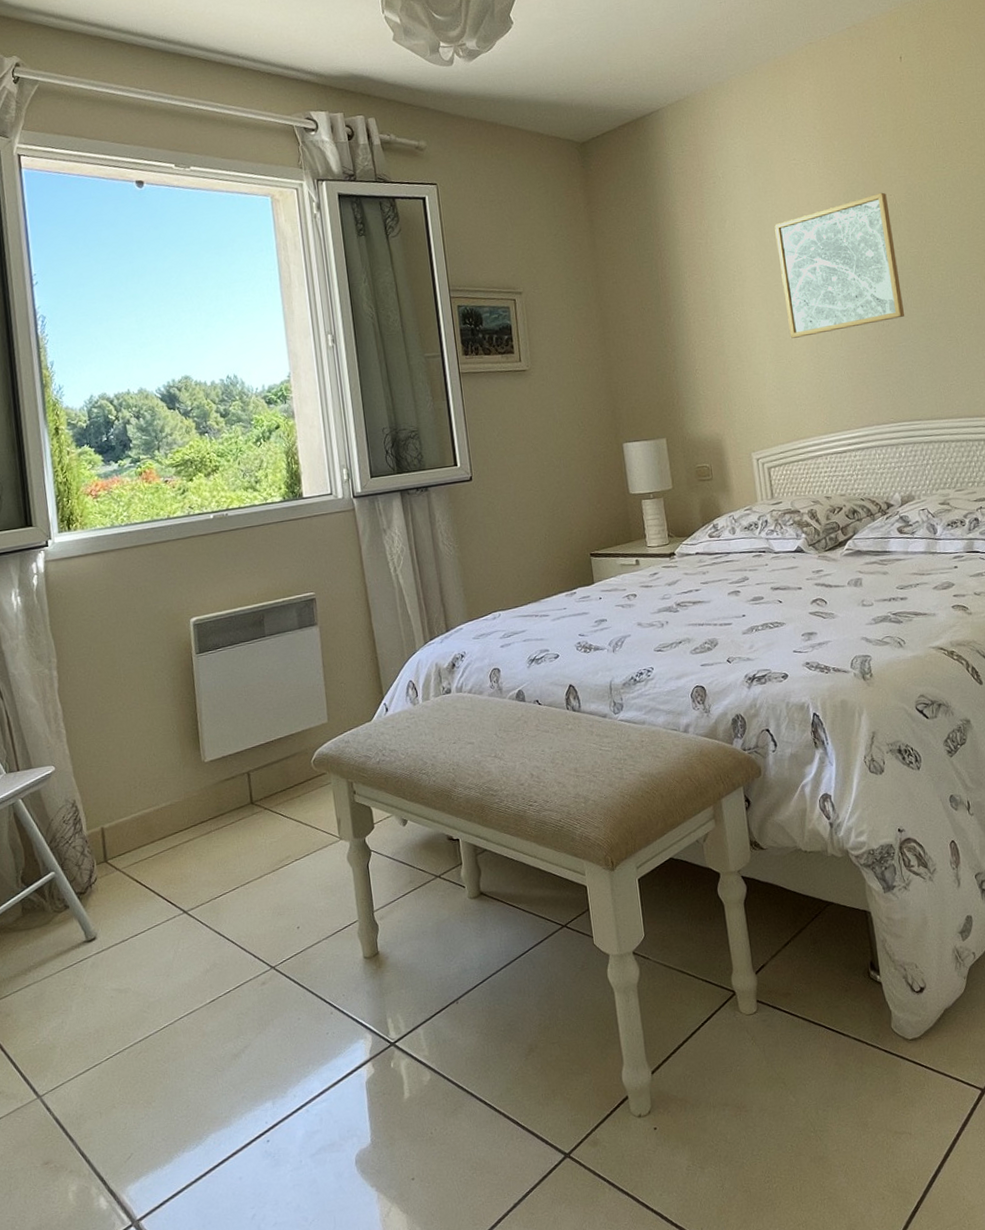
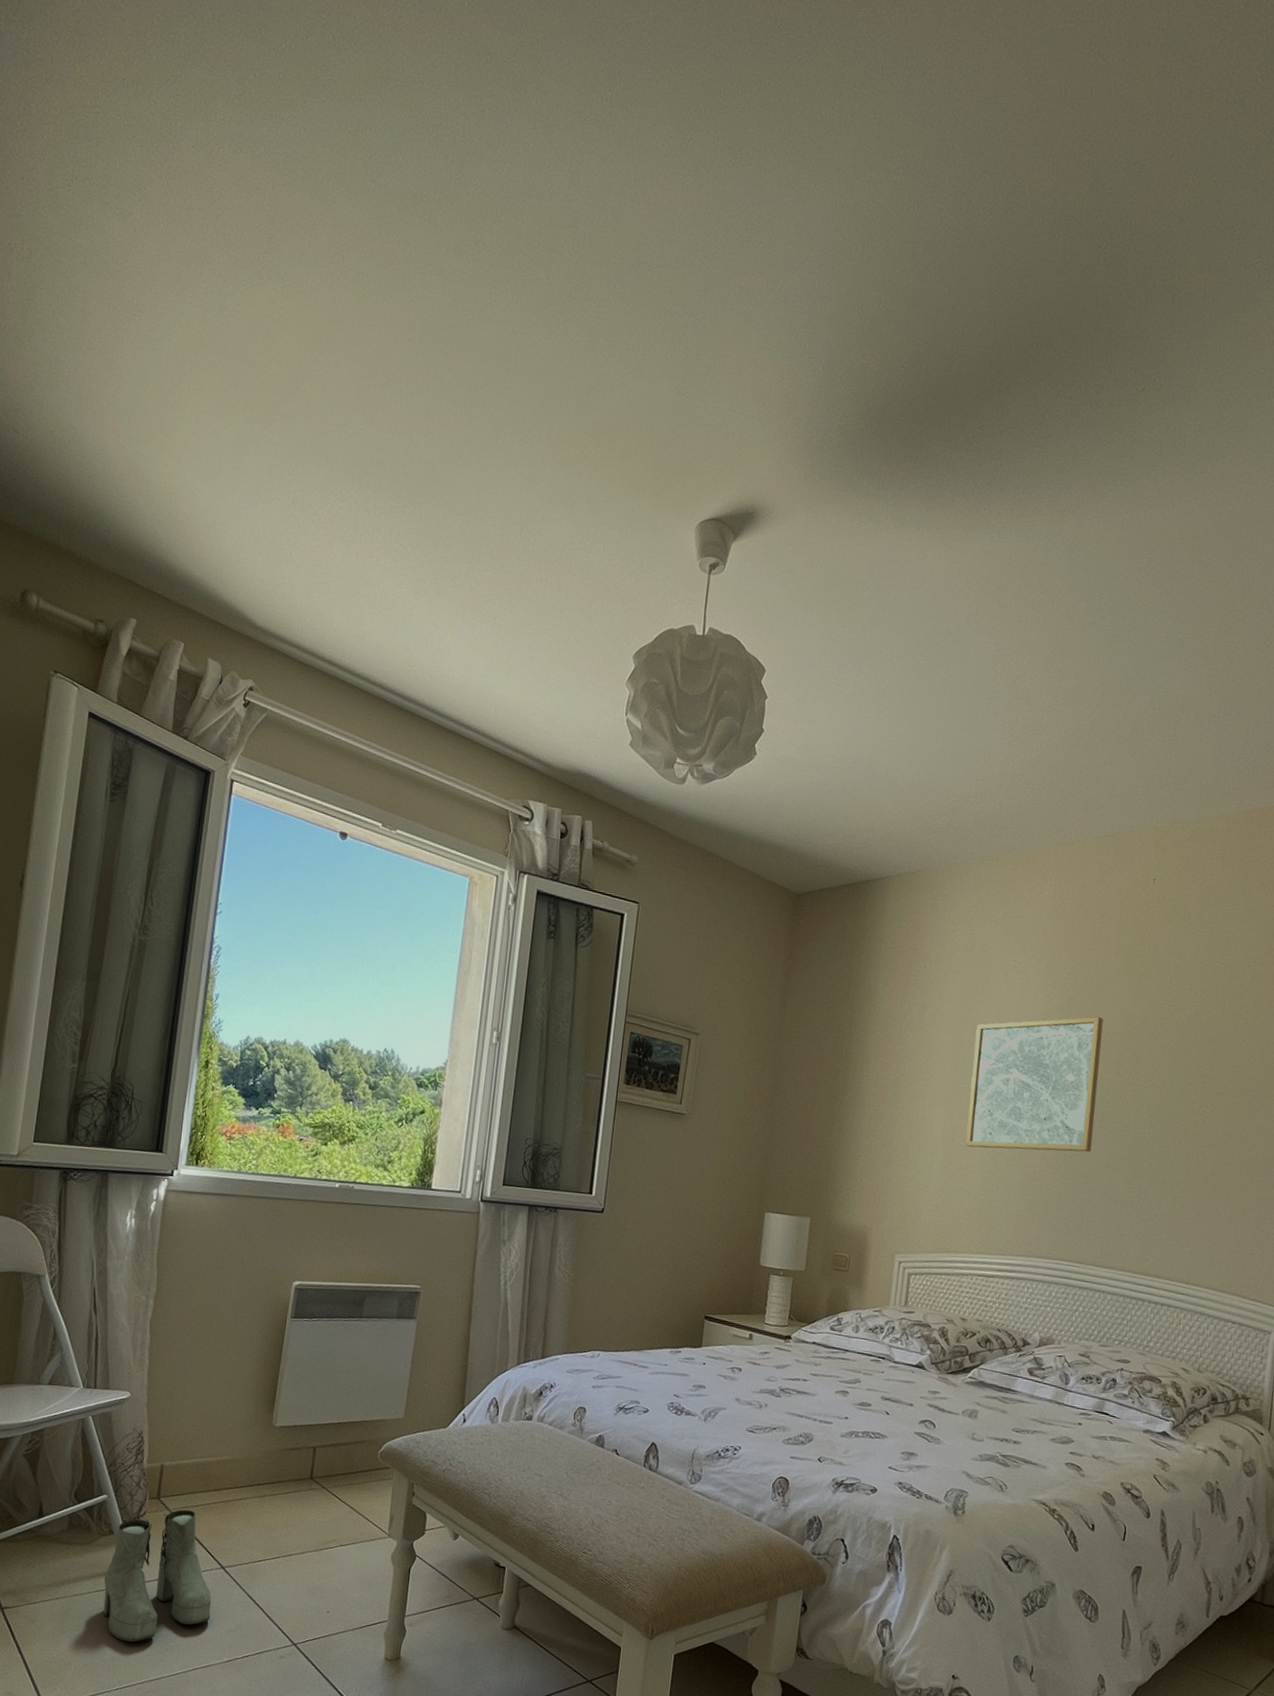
boots: none [69,865,184,1011] -> present [103,1509,212,1643]

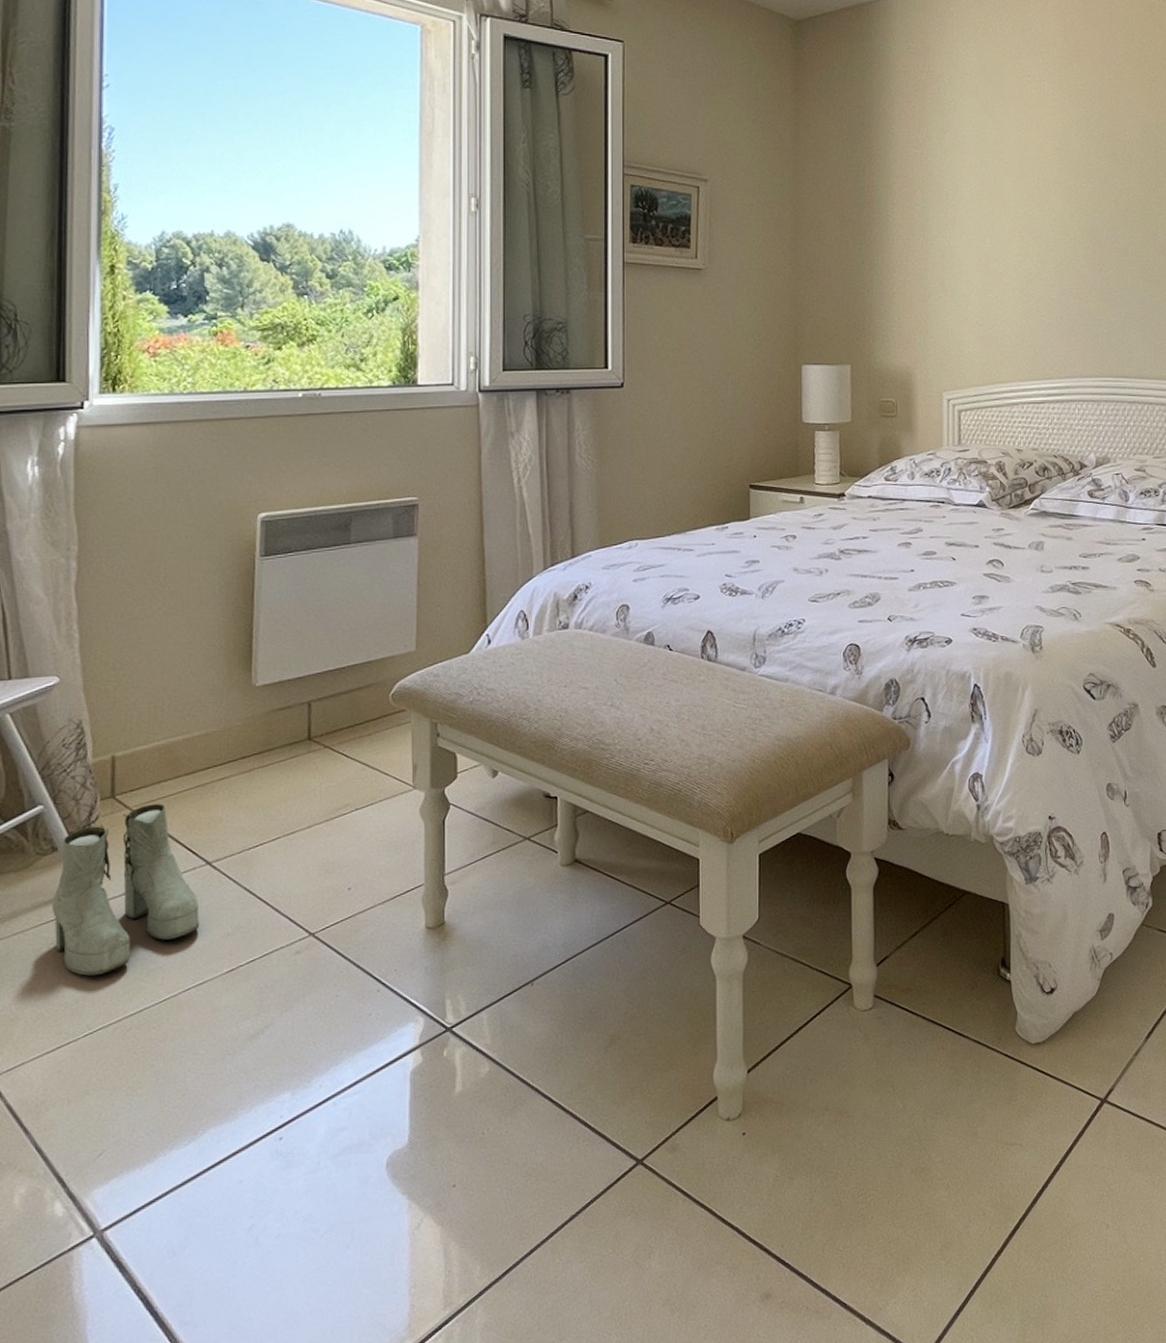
wall art: present [965,1016,1104,1153] -> none [998,126,1125,272]

